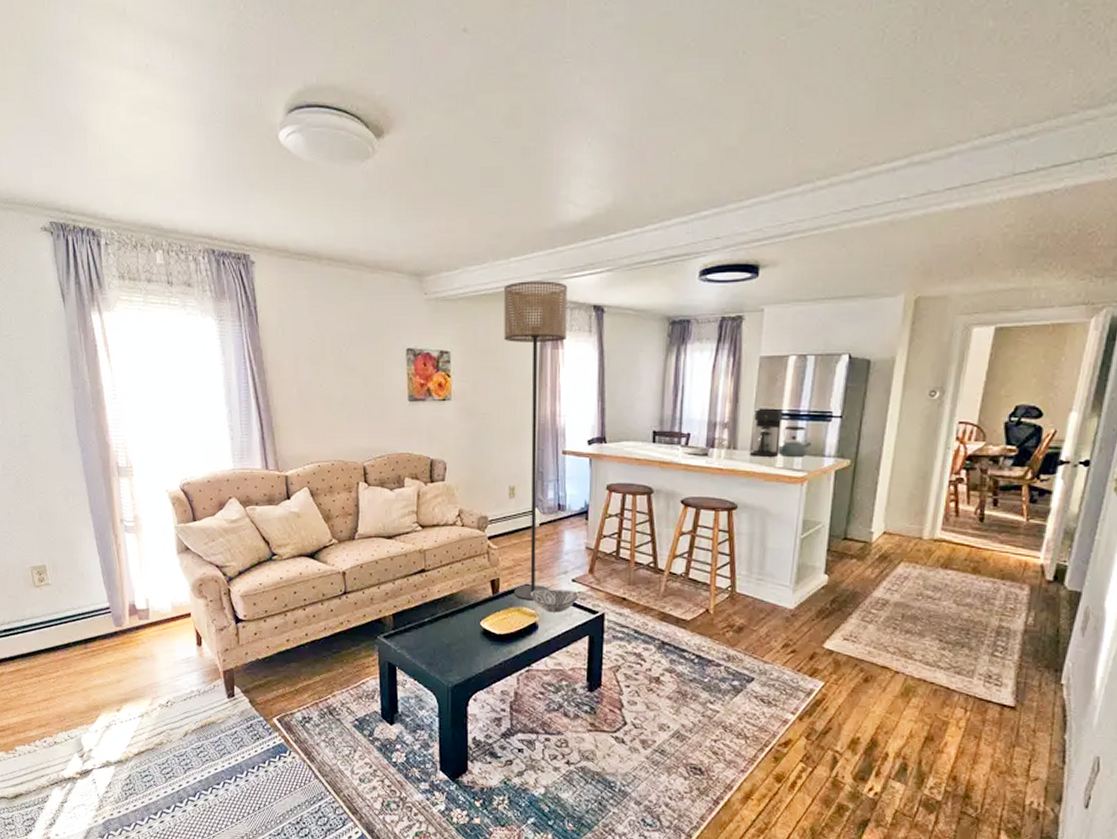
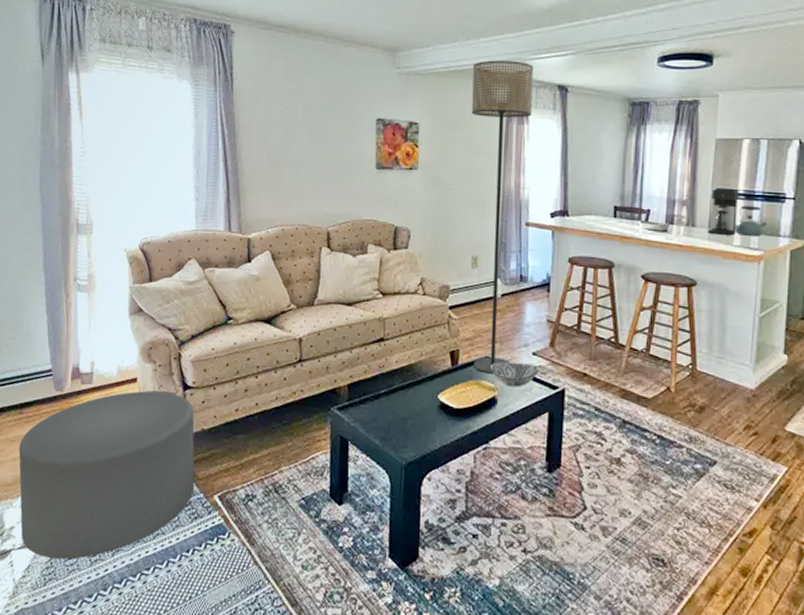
pouf: none [88,624,253,777] -> present [18,390,195,560]

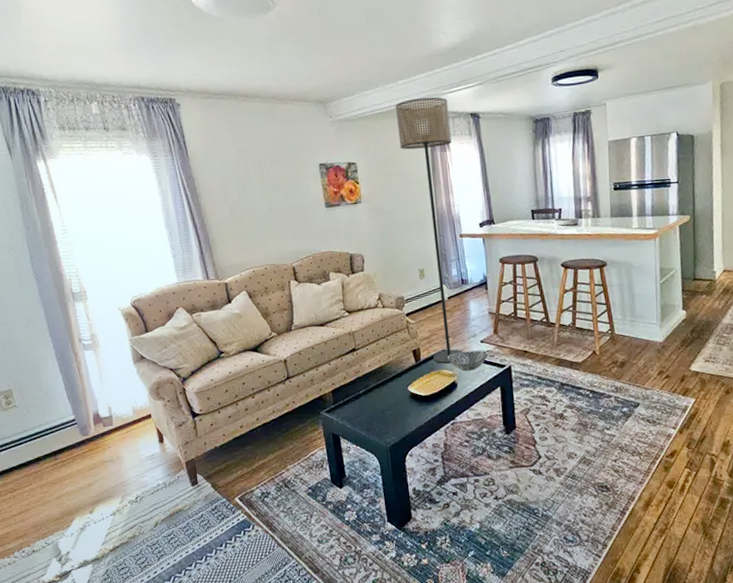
pouf: present [18,390,195,560] -> none [59,421,217,571]
coffee maker: present [707,189,738,236] -> none [610,182,634,223]
kettle: present [734,205,769,238] -> none [631,193,659,220]

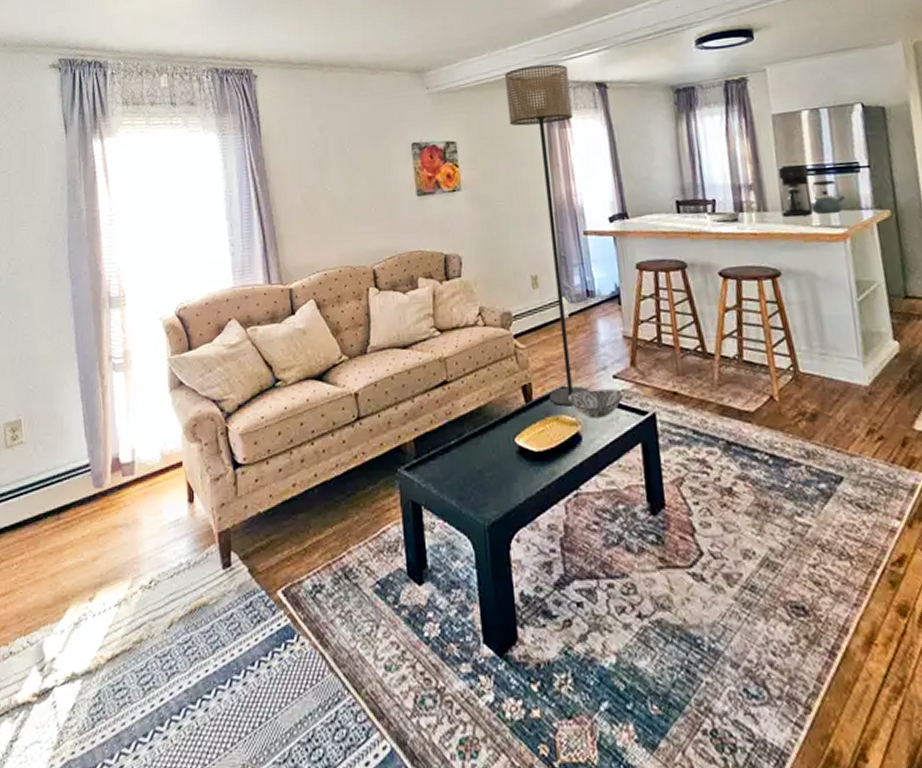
coffee maker: none [610,182,634,223] -> present [778,165,814,218]
kettle: none [631,193,659,220] -> present [809,180,847,215]

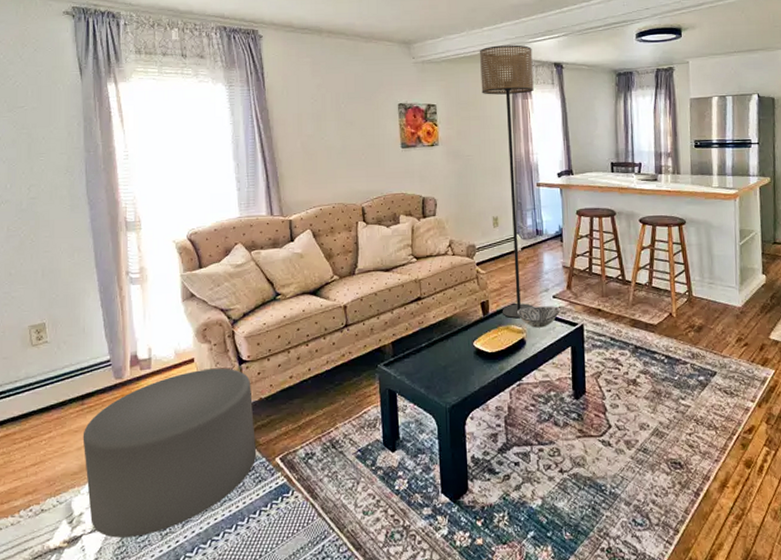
pouf: none [57,473,253,692] -> present [82,368,256,538]
coffee maker: present [778,165,814,218] -> none [690,140,714,180]
kettle: present [809,180,847,215] -> none [712,152,740,179]

